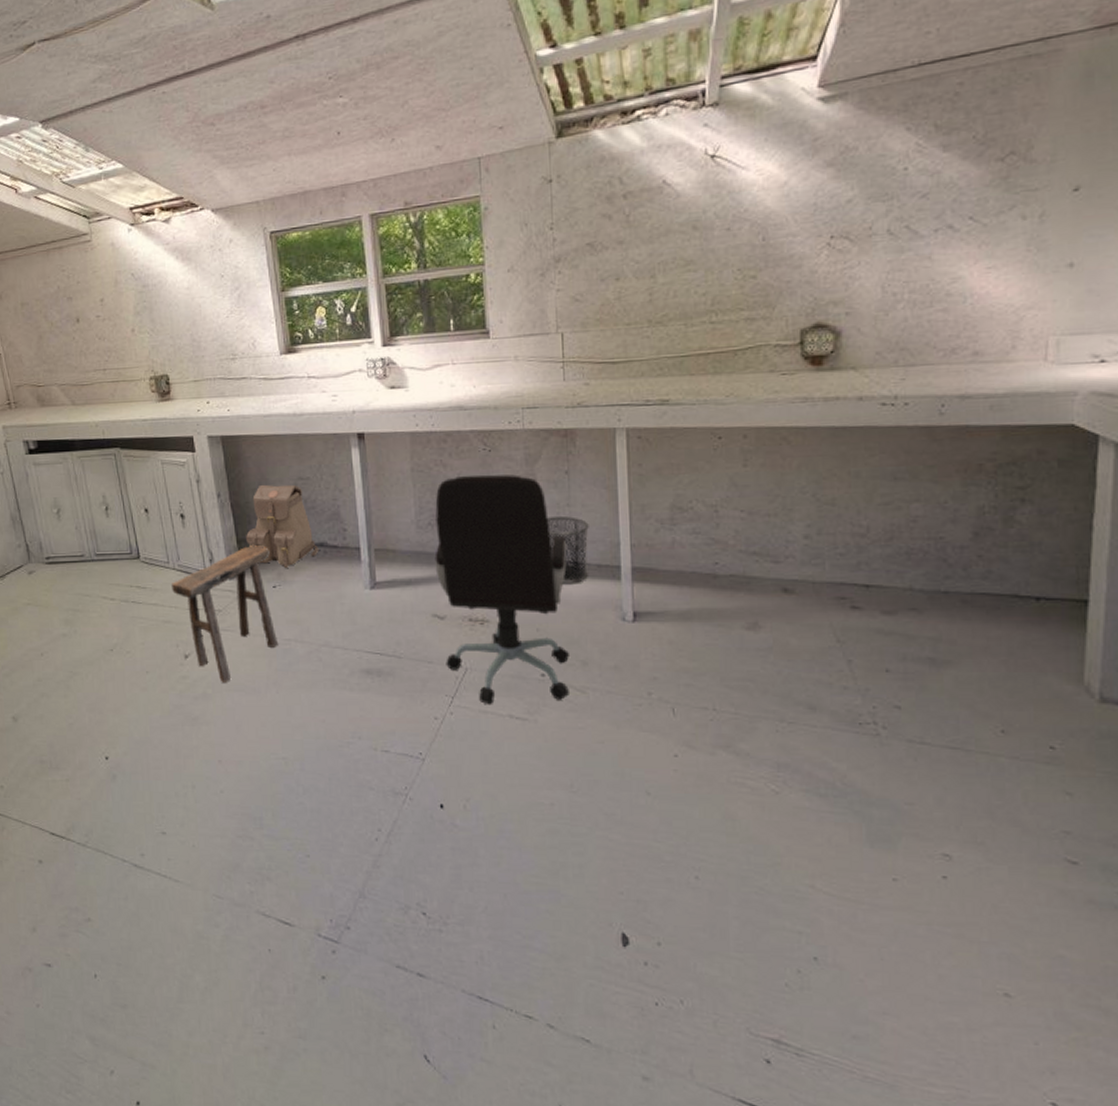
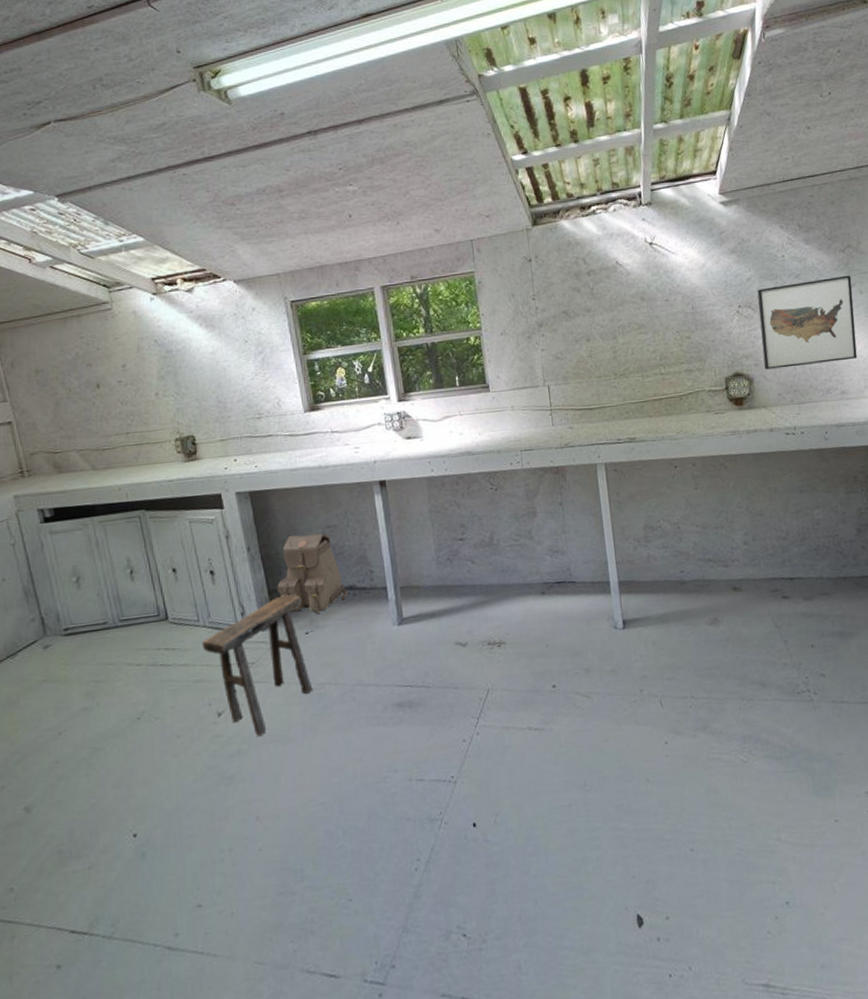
office chair: present [434,474,569,705] -> none [452,509,577,721]
waste bin: present [547,516,589,583] -> none [548,542,584,601]
wall art: none [859,193,1011,320] -> present [757,275,858,370]

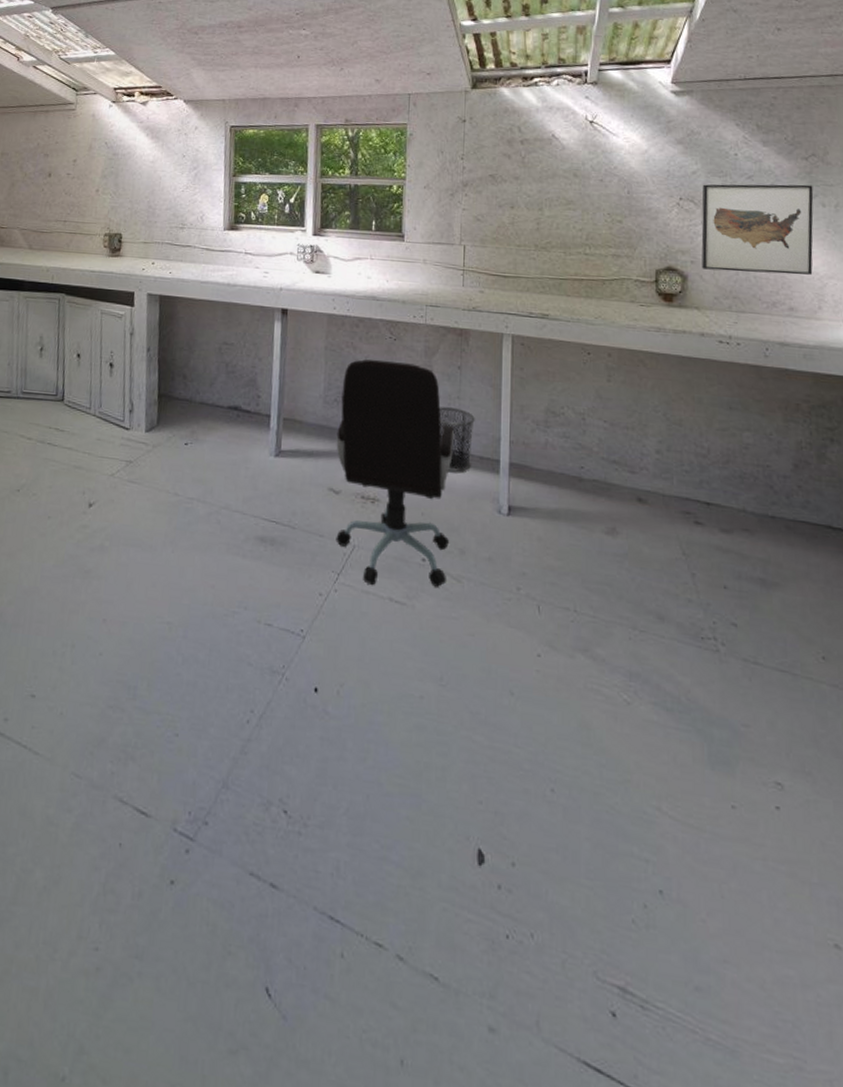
stool: present [201,594,313,736] -> none [88,401,187,536]
backpack: present [277,533,349,615] -> none [167,344,233,428]
office chair: none [452,509,577,721] -> present [336,359,455,587]
waste bin: none [548,542,584,601] -> present [439,407,475,472]

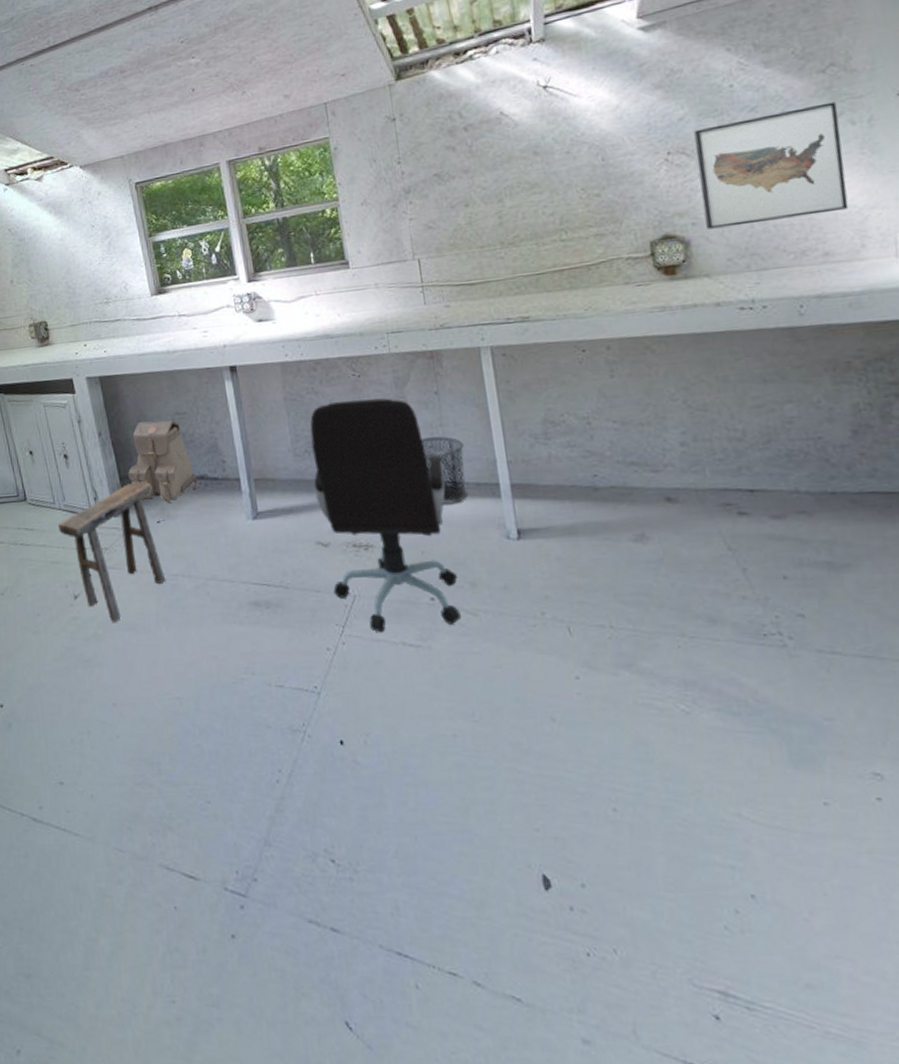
stool: none [88,401,187,536] -> present [57,481,166,622]
backpack: none [167,344,233,428] -> present [128,419,200,504]

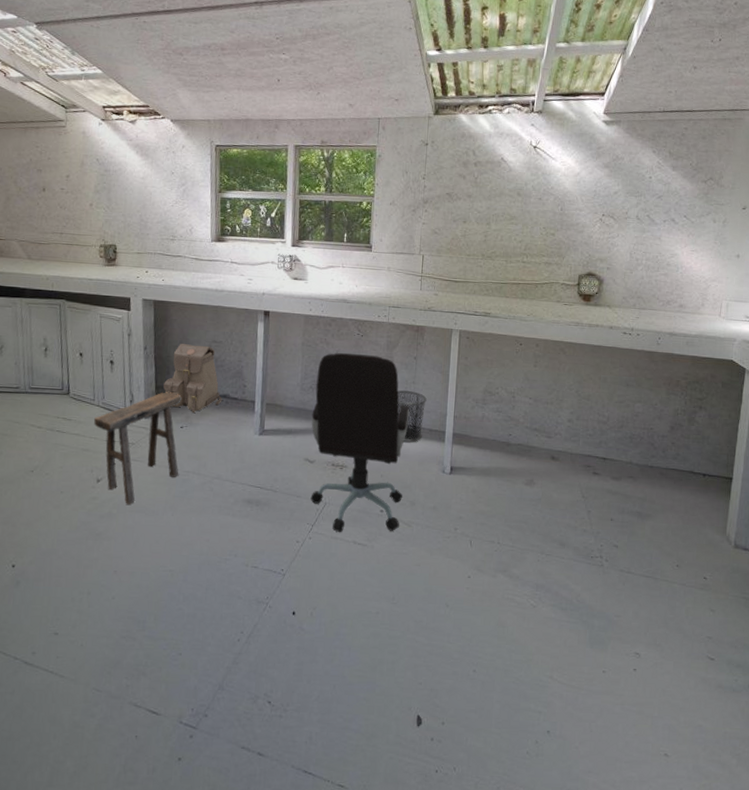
wall art: present [694,101,849,230] -> none [615,203,708,279]

